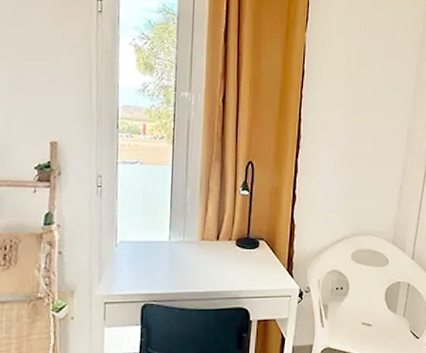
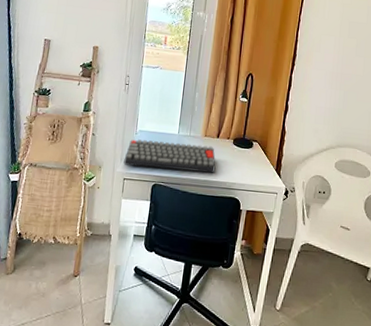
keyboard: none [103,251,218,286] -> present [123,139,216,173]

